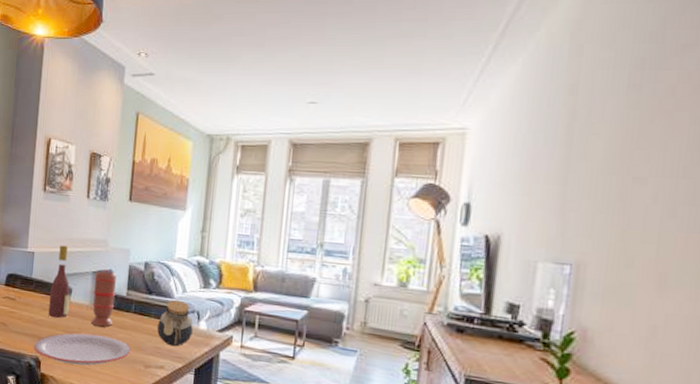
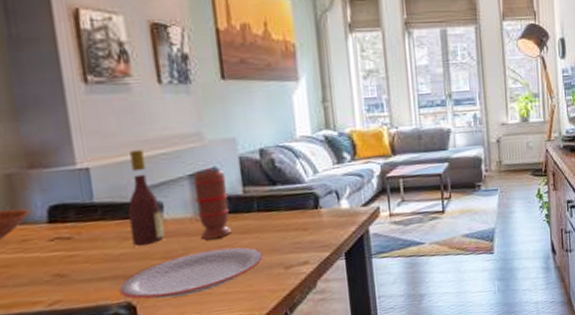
jar: present [156,299,193,347] -> none [290,183,335,237]

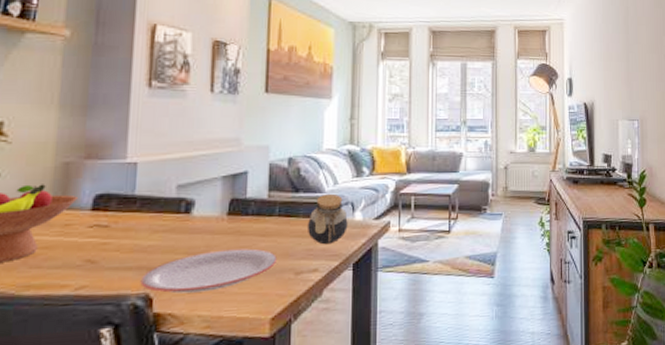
wine bottle: present [128,150,165,247] -> none [162,150,193,240]
spice grinder: present [193,167,231,240] -> none [223,171,255,239]
jar: none [290,183,335,237] -> present [307,193,348,245]

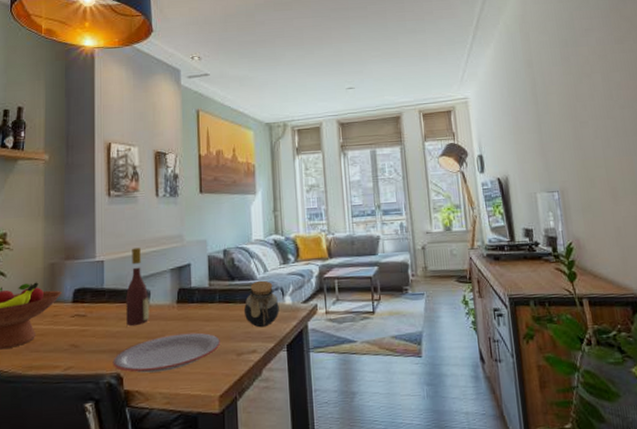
wine bottle: none [162,150,193,240] -> present [126,247,150,327]

